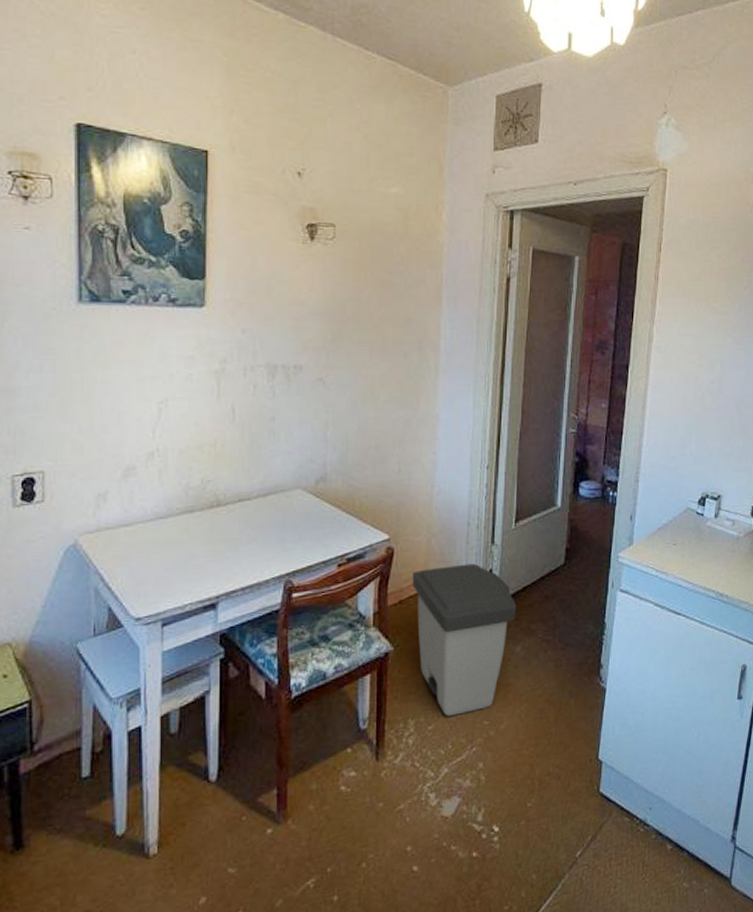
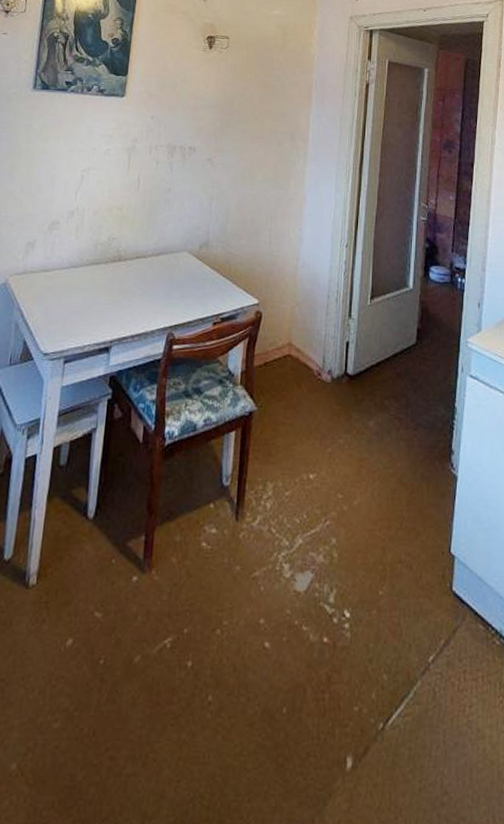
trash can: present [412,563,517,716] -> none [276,334,371,484]

